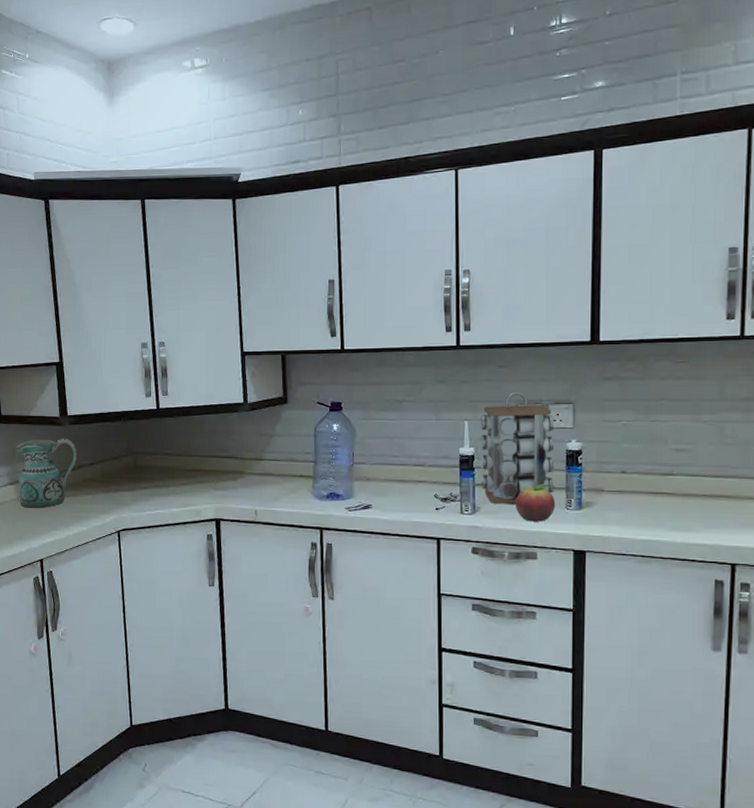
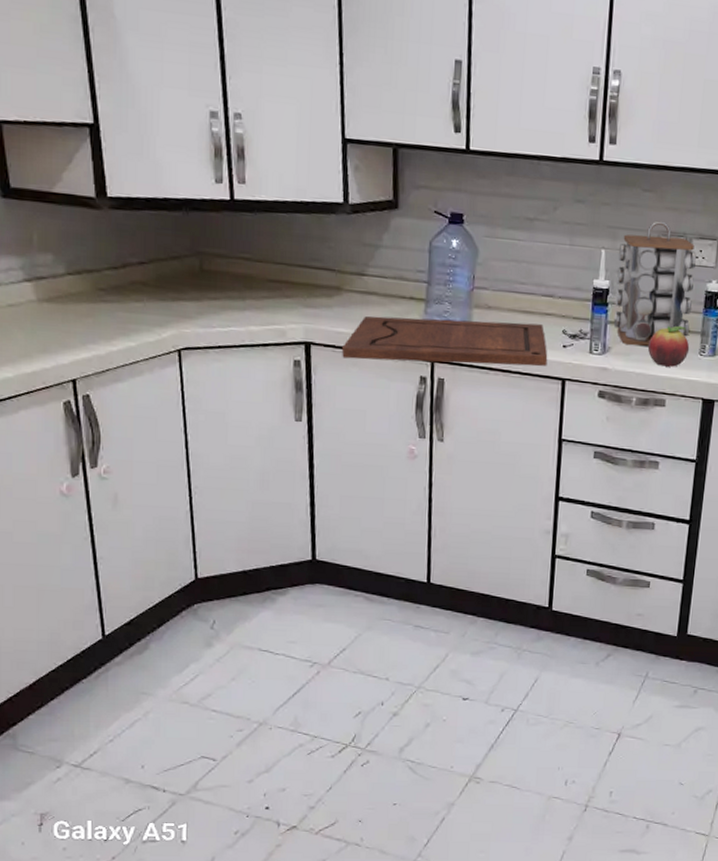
ceramic pitcher: present [15,438,78,508] -> none [32,224,122,315]
cutting board: none [246,490,423,531] -> present [342,316,548,367]

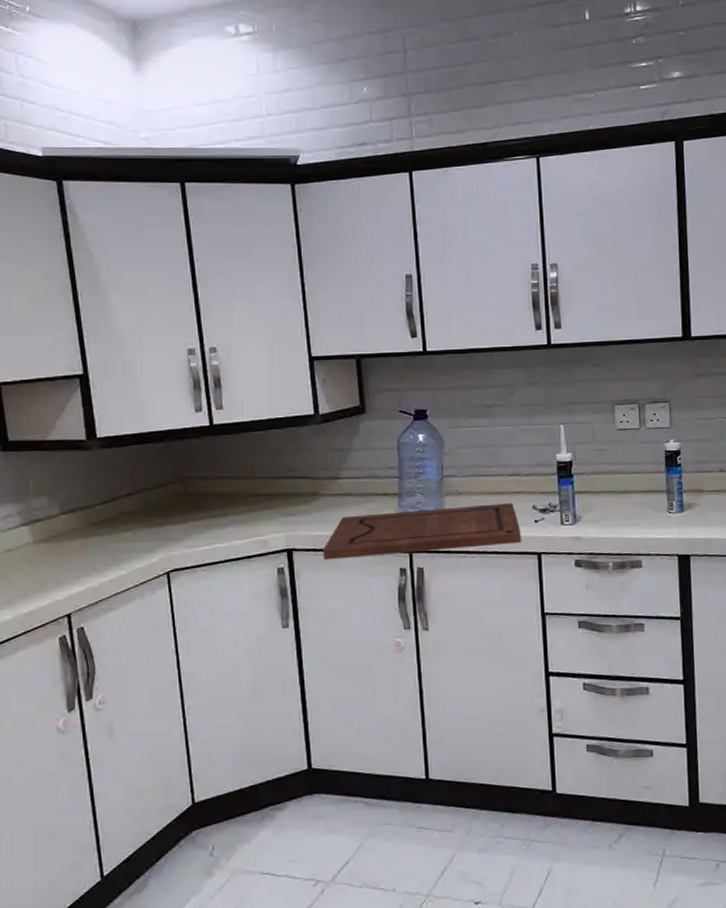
spice rack: present [613,220,696,347] -> none [576,391,655,512]
fruit: present [647,325,690,367] -> none [616,487,658,528]

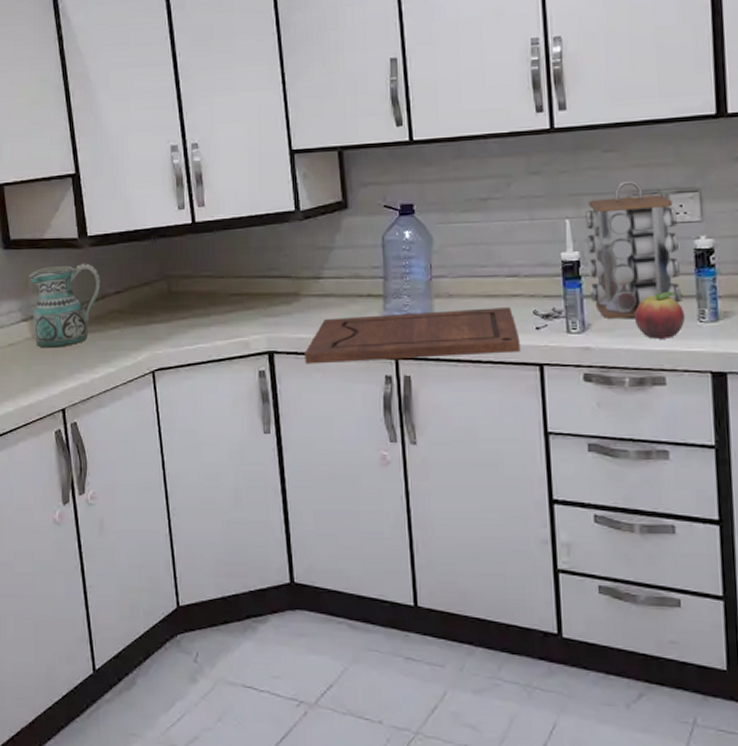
ceramic pitcher: none [28,465,112,553] -> present [27,263,101,348]
spice rack: none [576,391,655,512] -> present [584,180,681,320]
fruit: none [616,487,658,528] -> present [634,291,686,339]

